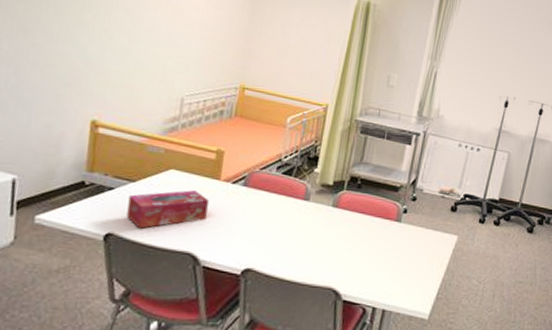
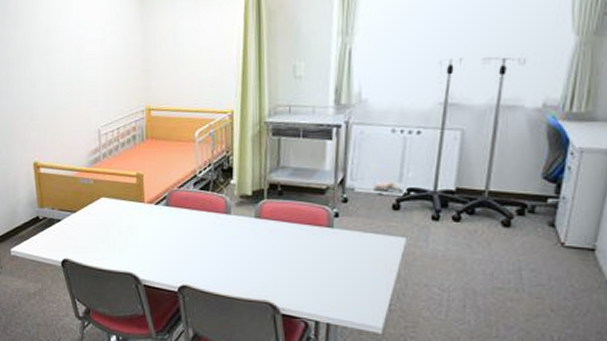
tissue box: present [126,190,209,229] -> none [74,215,139,254]

